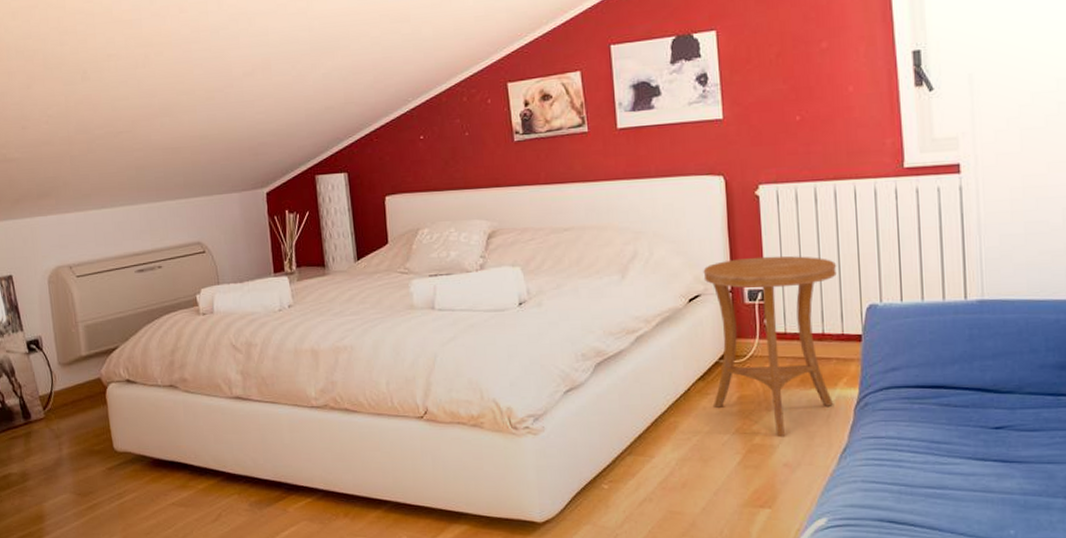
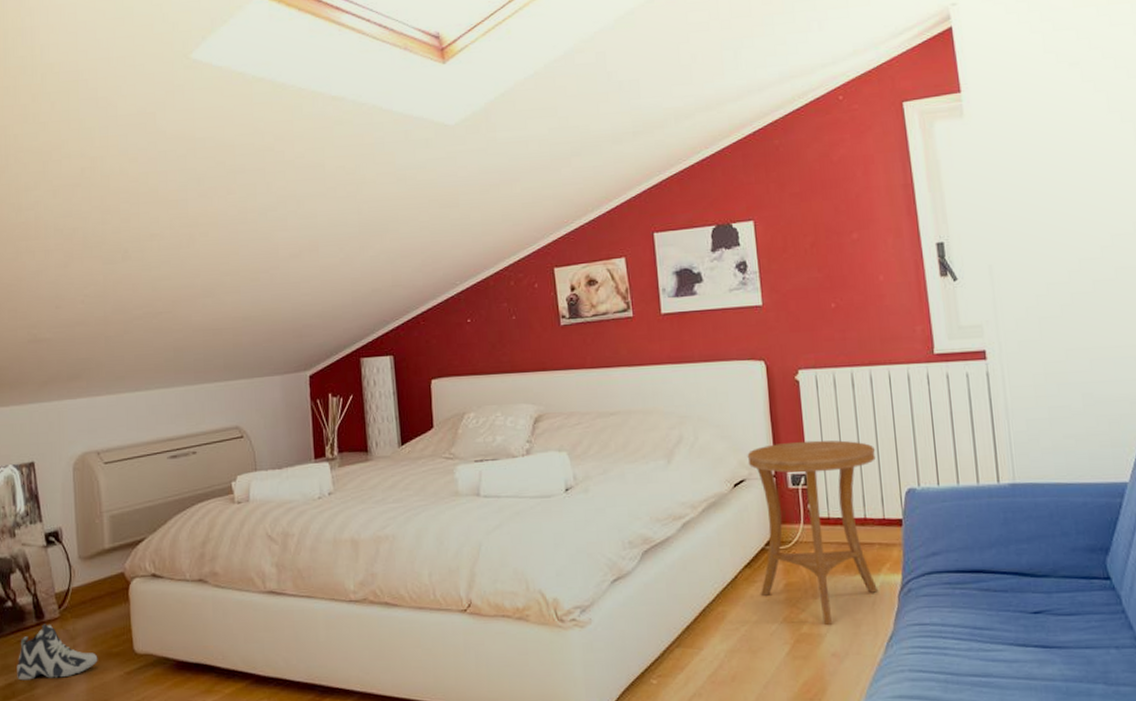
sneaker: none [9,423,82,473] -> present [17,624,98,681]

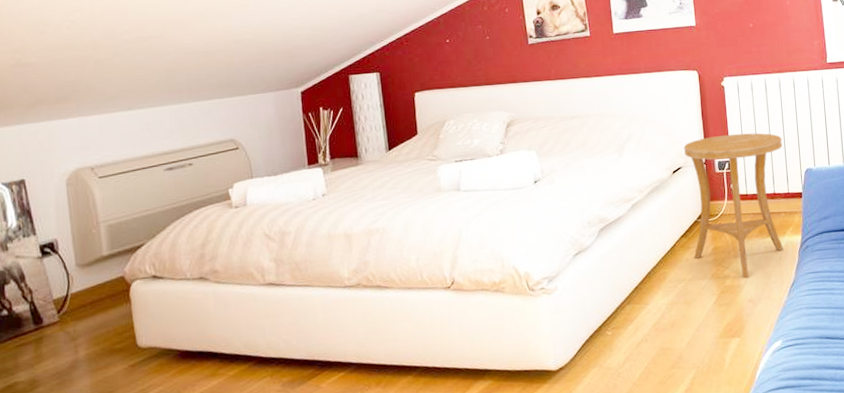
sneaker: present [17,624,98,681] -> none [16,328,101,382]

